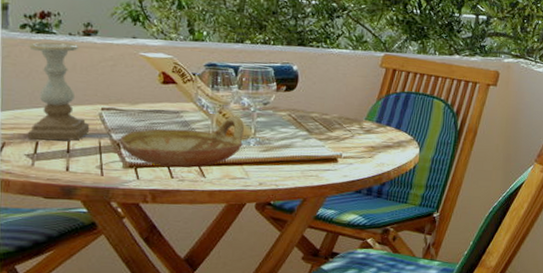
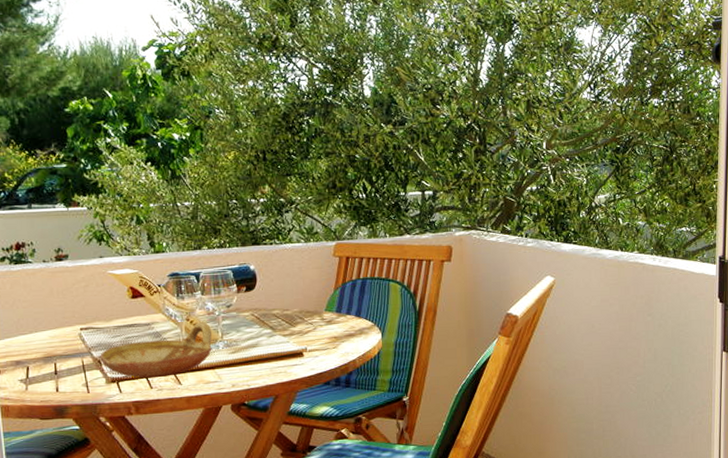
candle holder: present [27,42,90,141] -> none [10,269,73,366]

